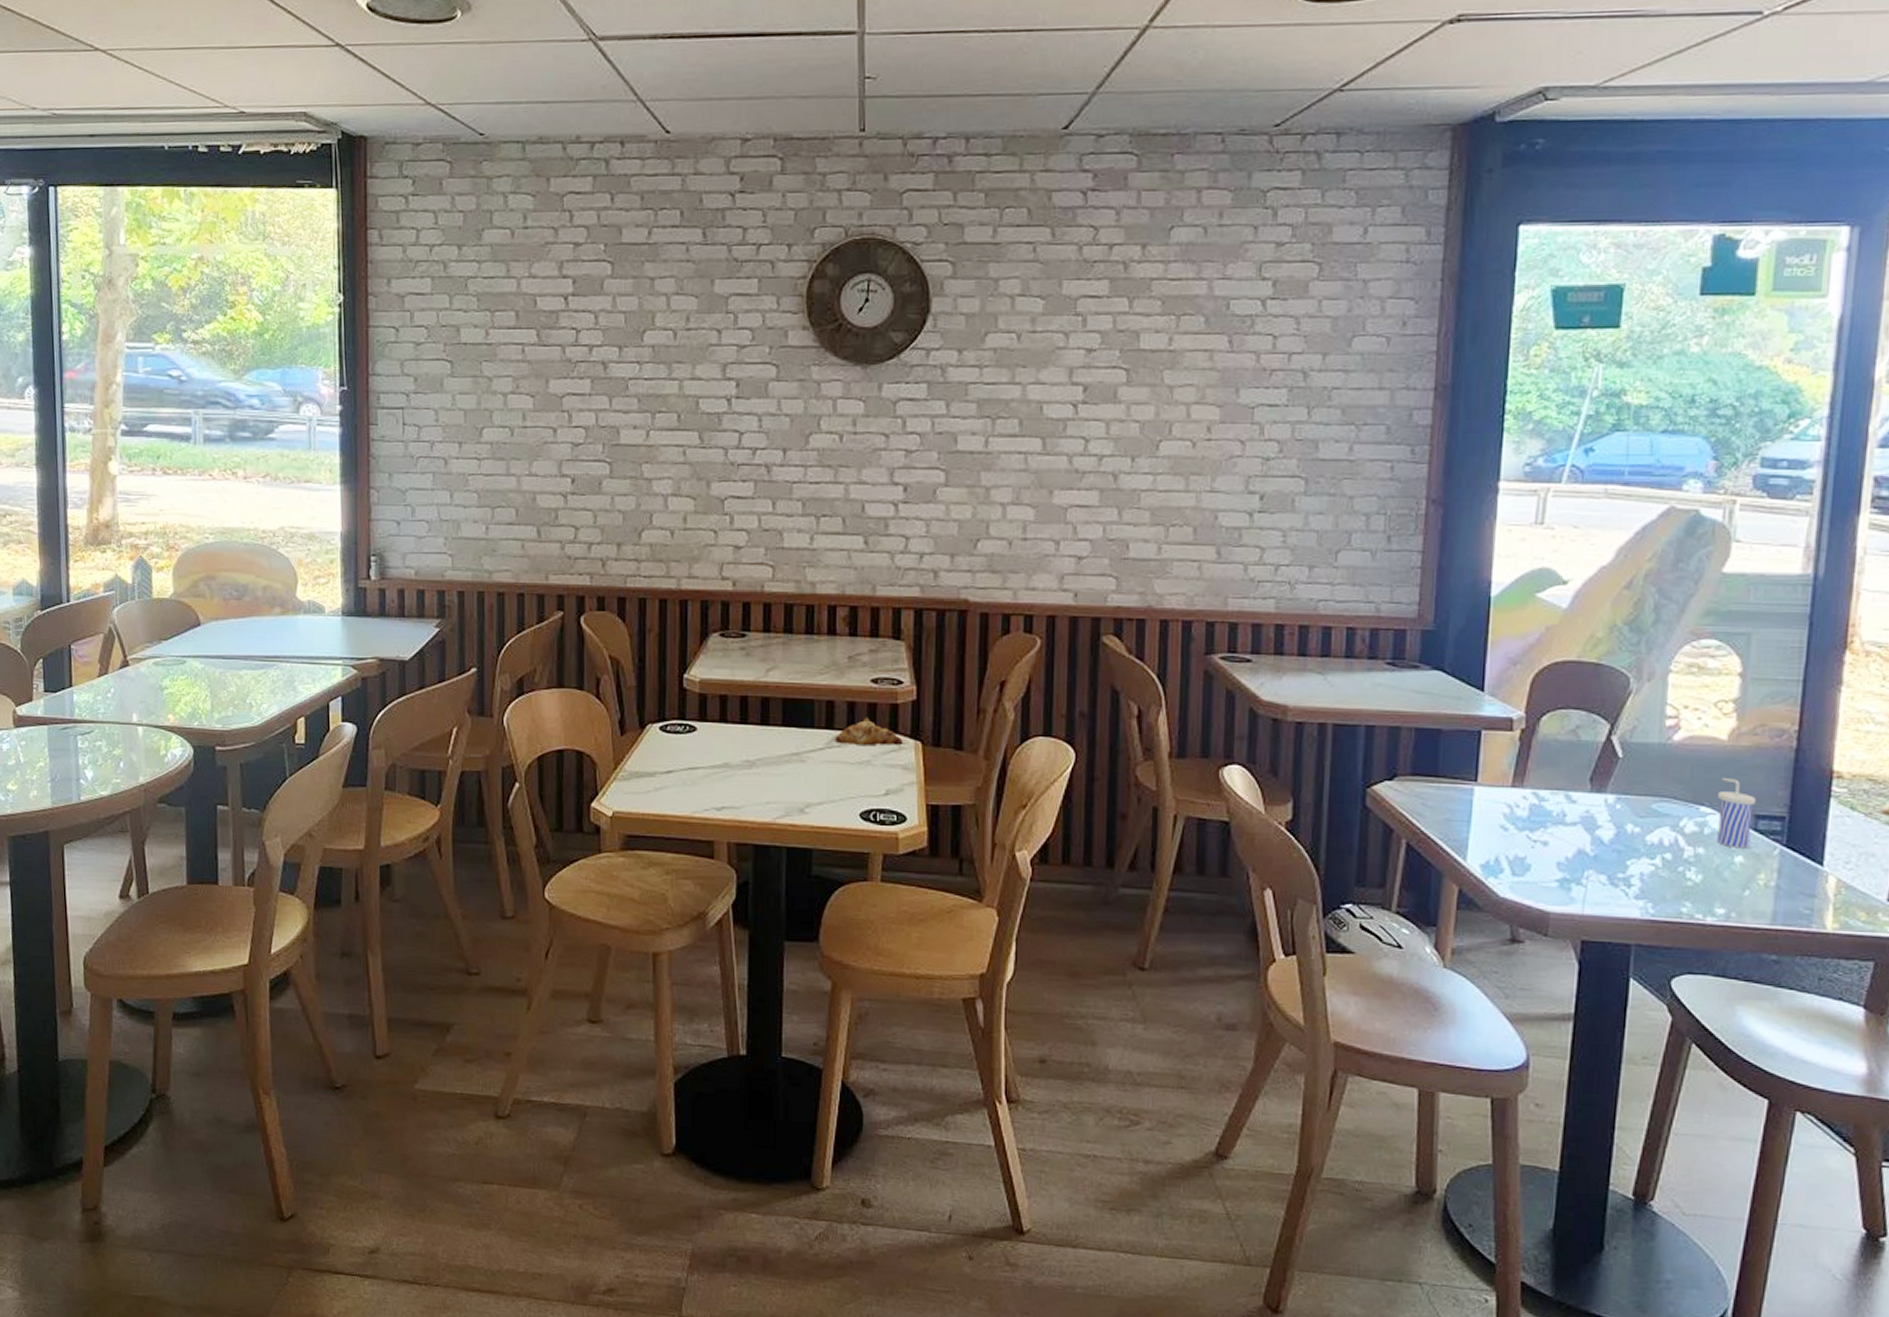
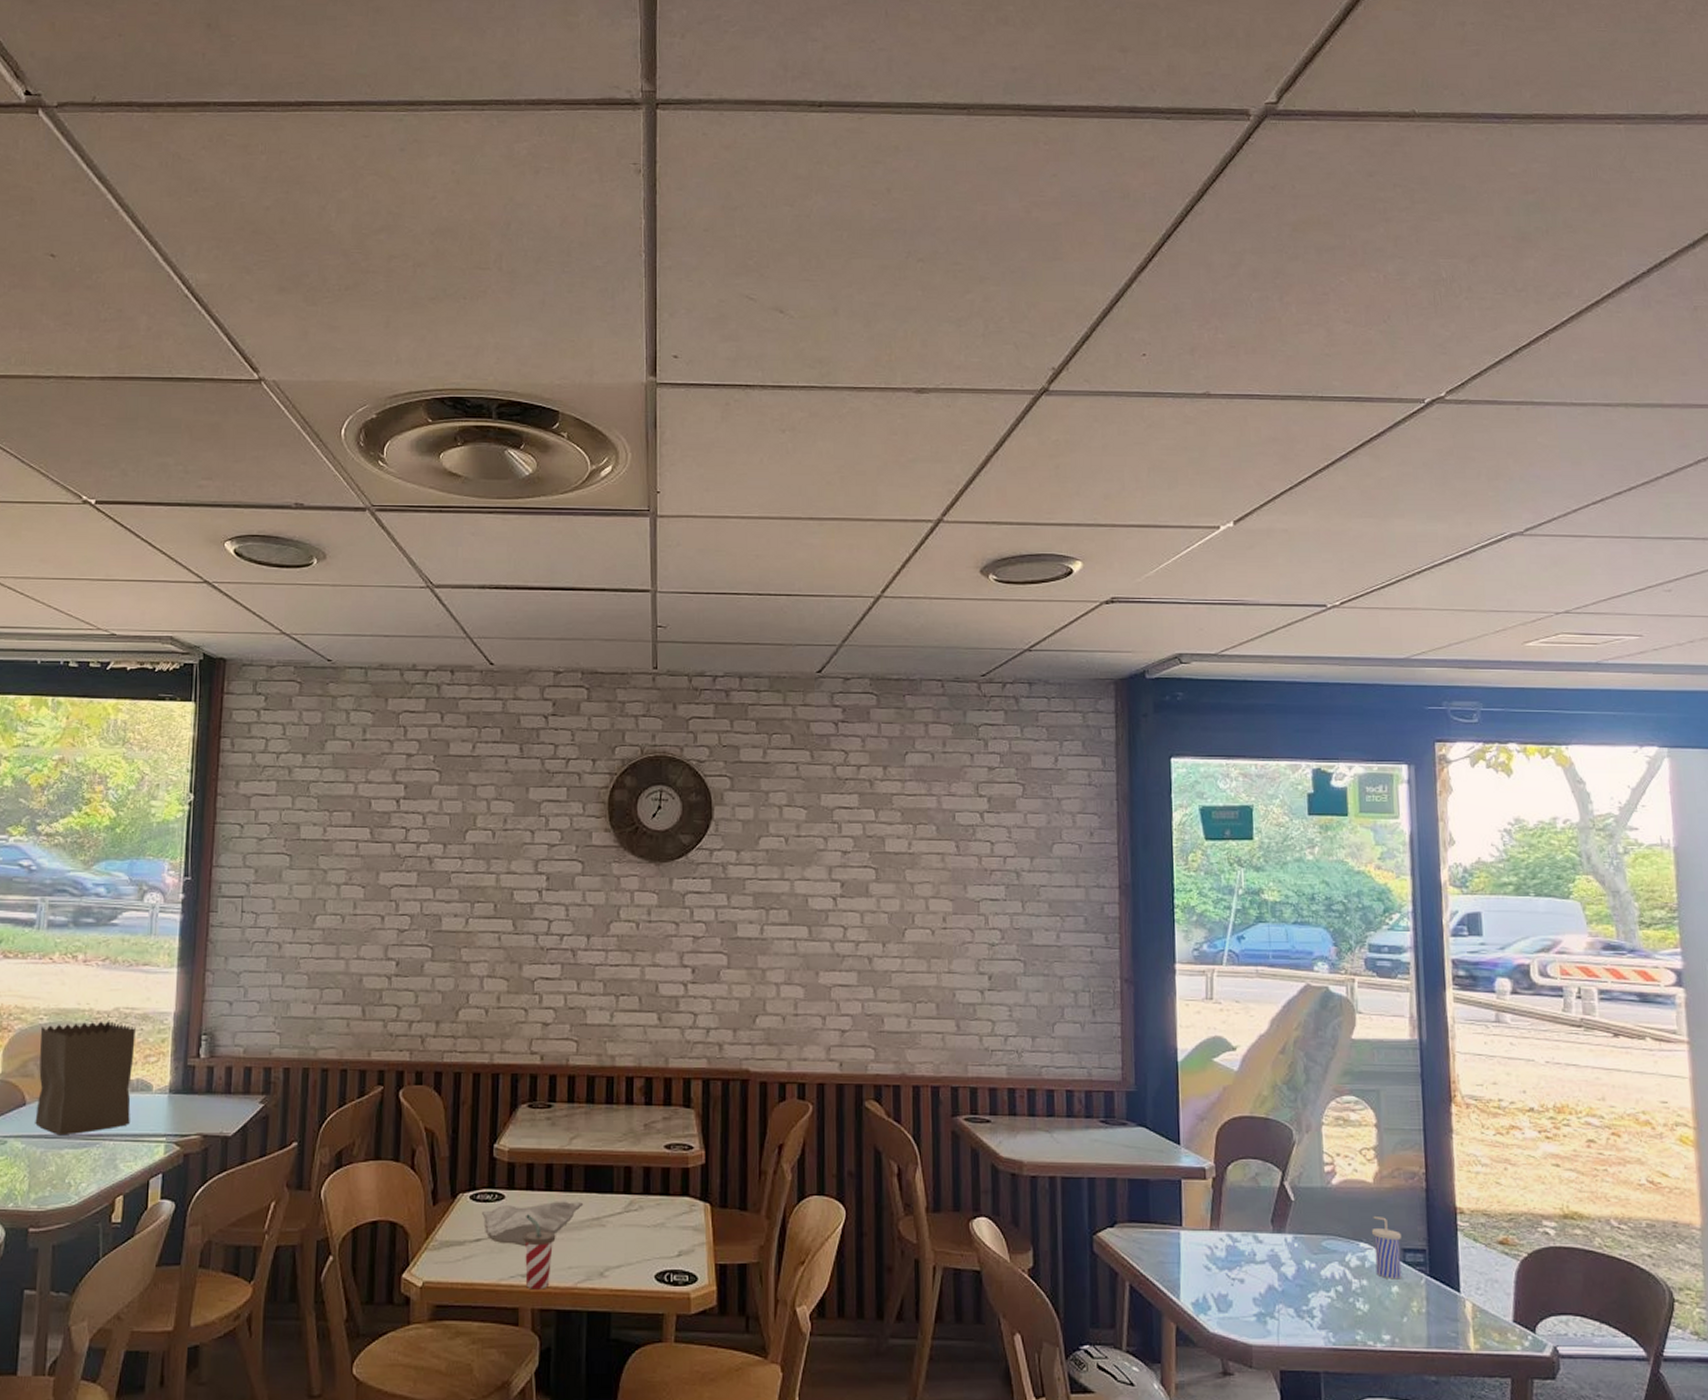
paper bag: none [207,540,305,657] -> present [35,1021,136,1136]
plastic bag: none [673,734,782,779] -> present [482,1201,584,1246]
beverage cup: none [717,747,752,824] -> present [523,1214,556,1290]
croissant: present [835,717,902,746] -> none [632,1181,693,1209]

